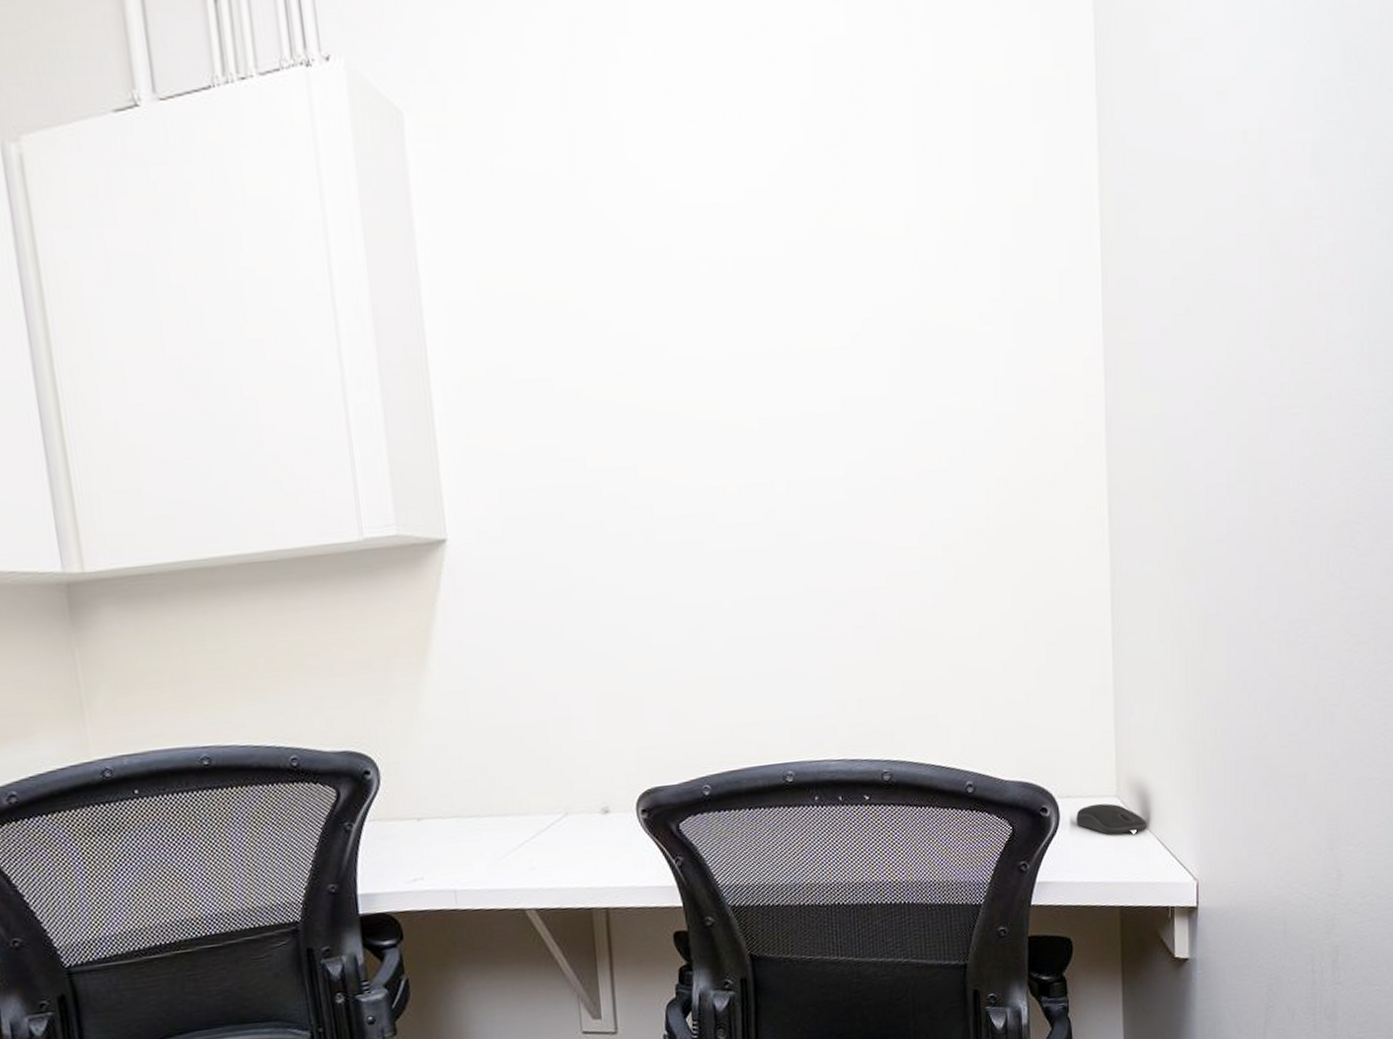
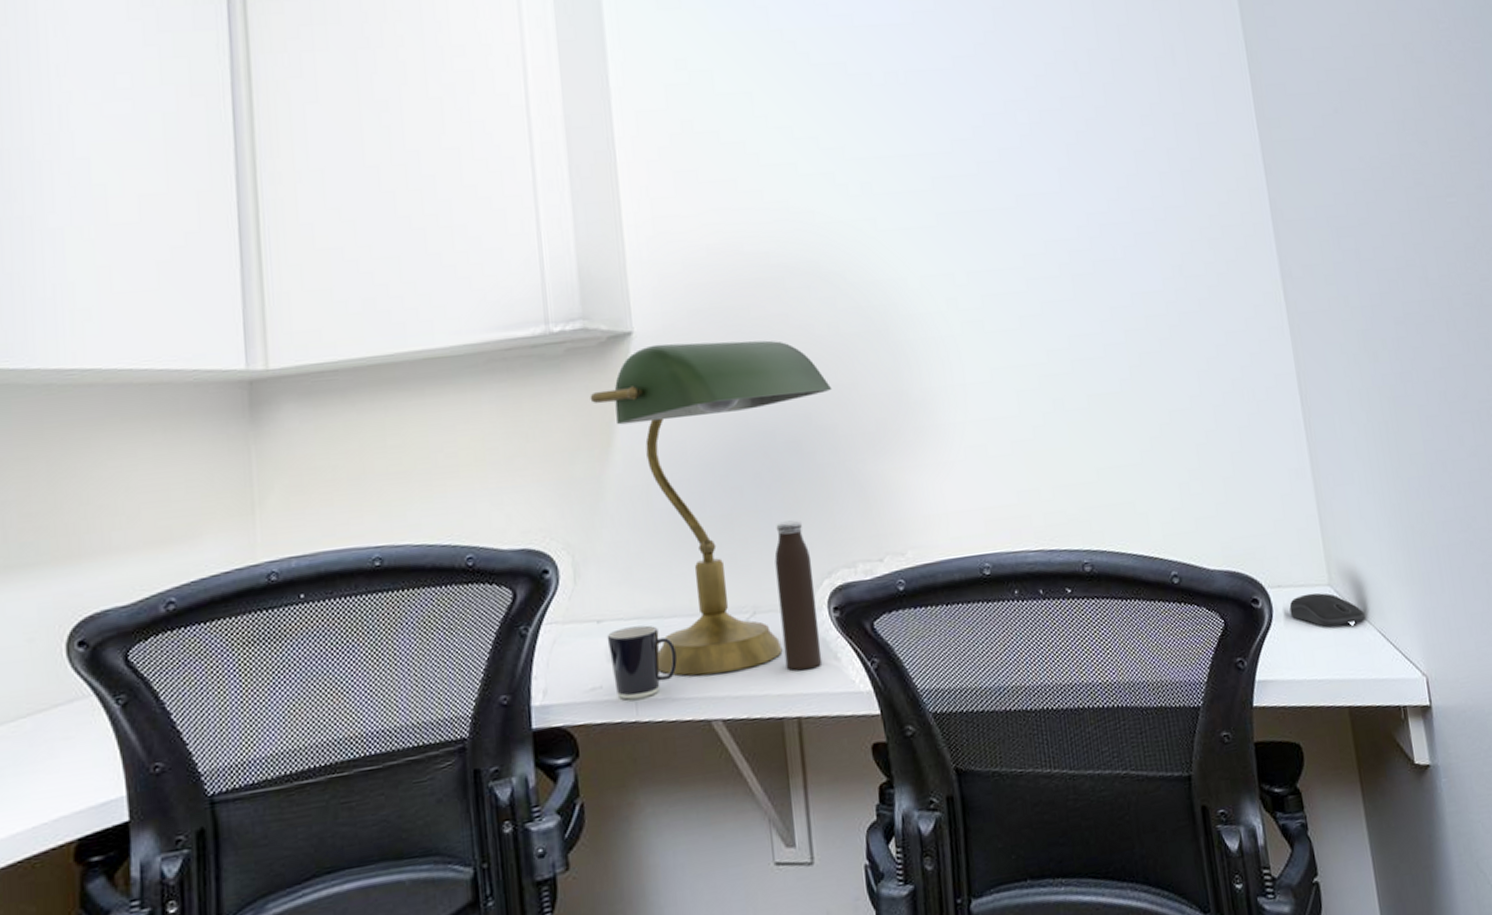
desk lamp: none [405,549,646,870] -> present [590,340,832,676]
mug: none [426,823,494,890] -> present [606,625,678,700]
water bottle: none [586,727,630,867] -> present [774,520,823,671]

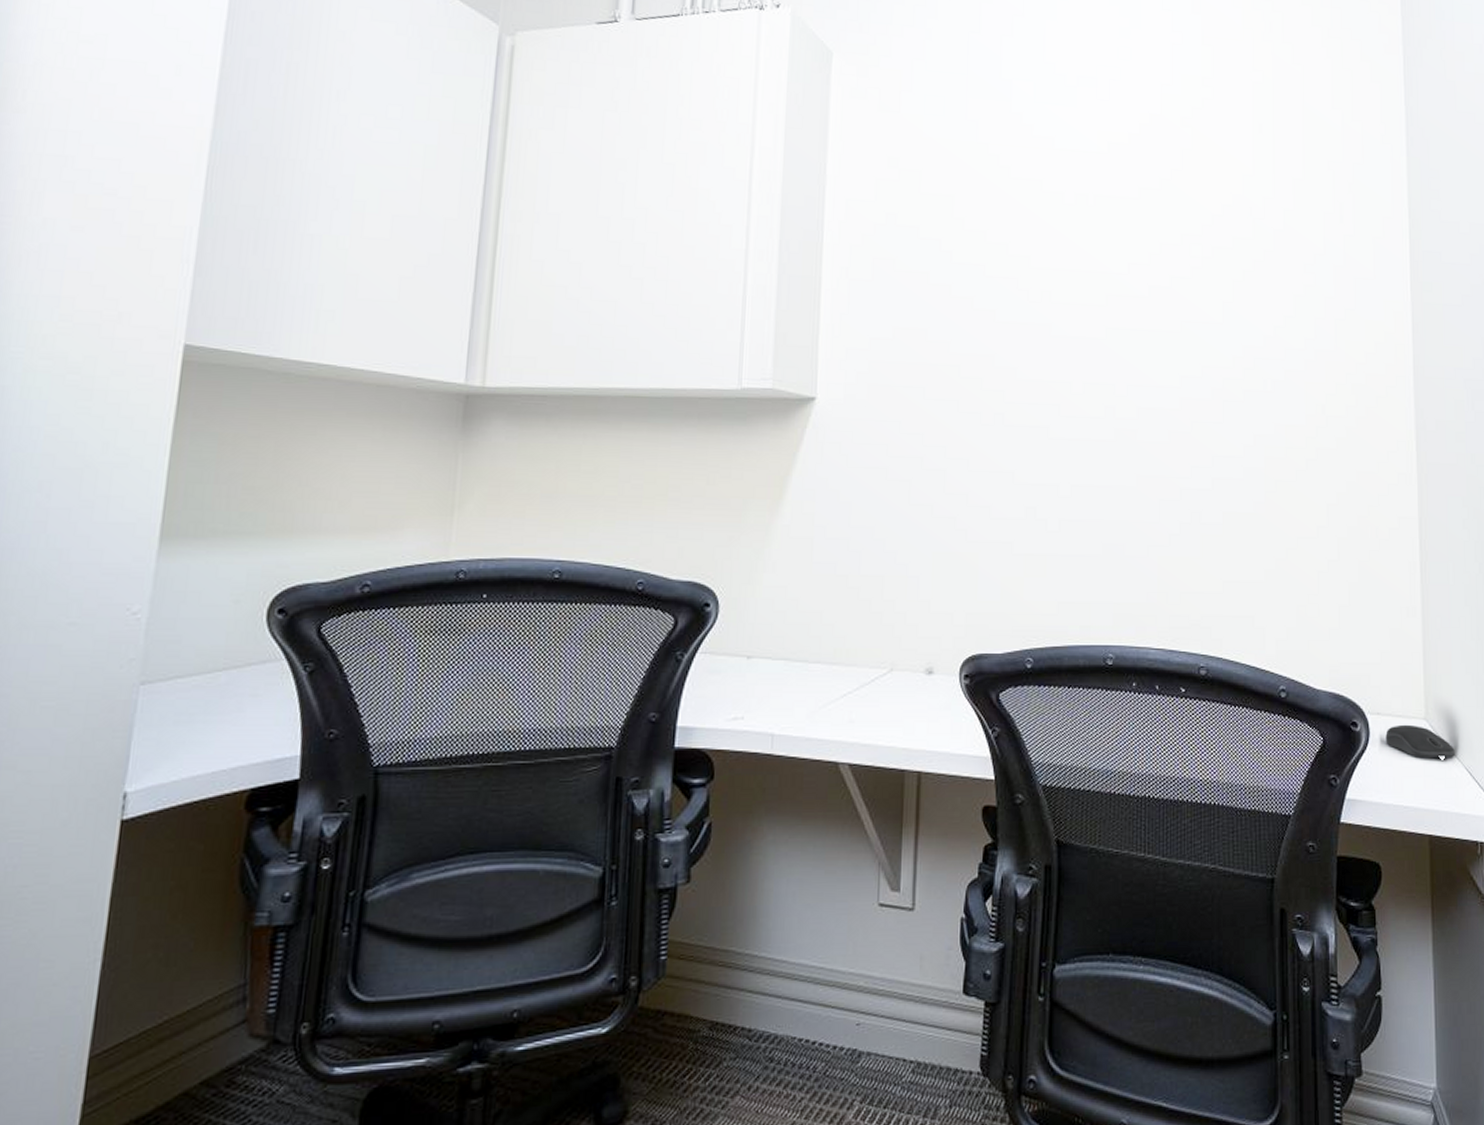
desk lamp: present [590,340,832,676] -> none [769,412,990,721]
mug: present [606,625,678,700] -> none [754,667,816,733]
water bottle: present [774,520,823,671] -> none [913,589,950,729]

